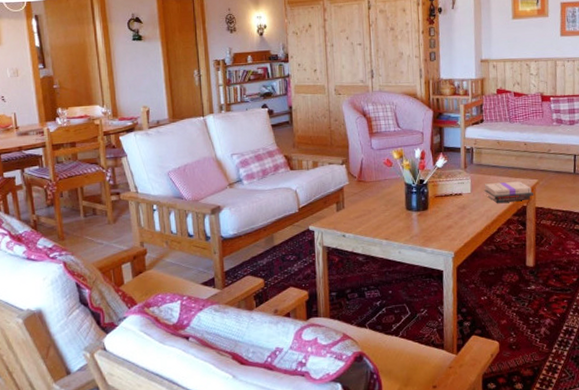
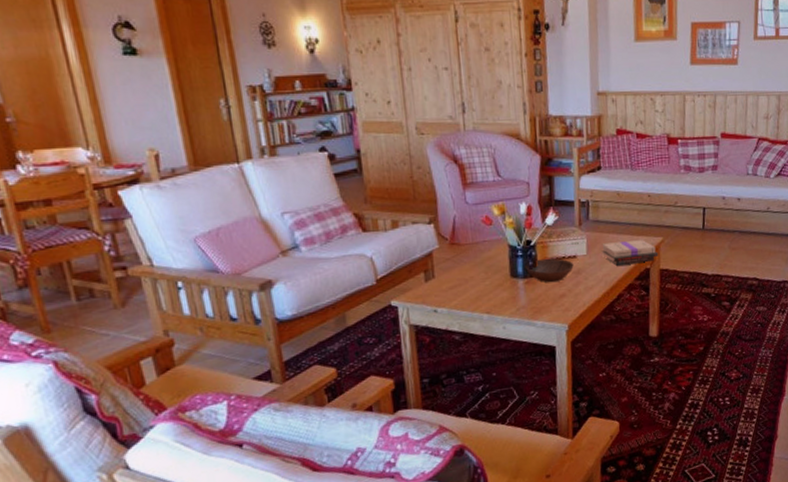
bowl: none [419,195,460,215] -> present [525,258,574,282]

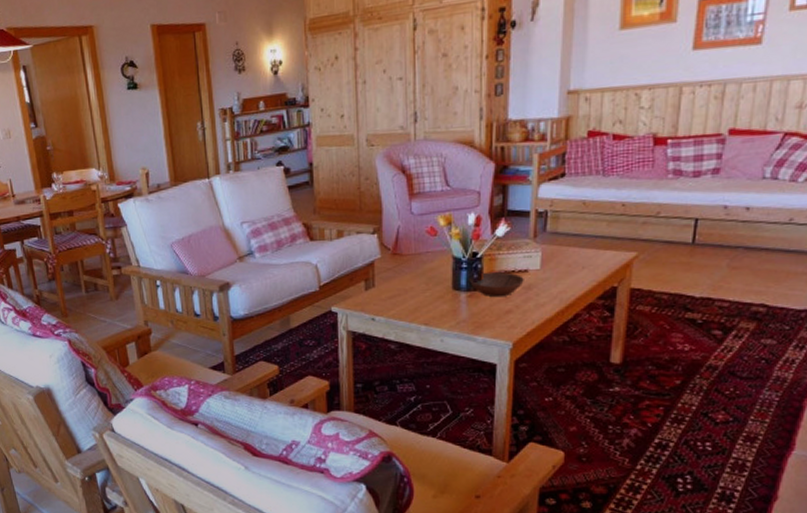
books: present [601,240,659,266] -> none [558,255,630,282]

